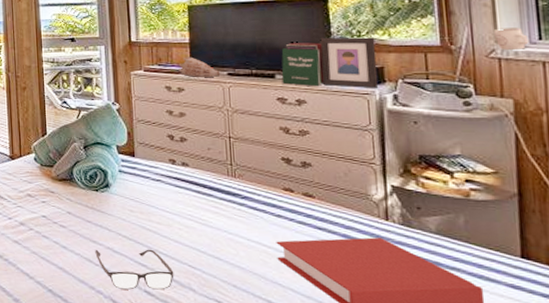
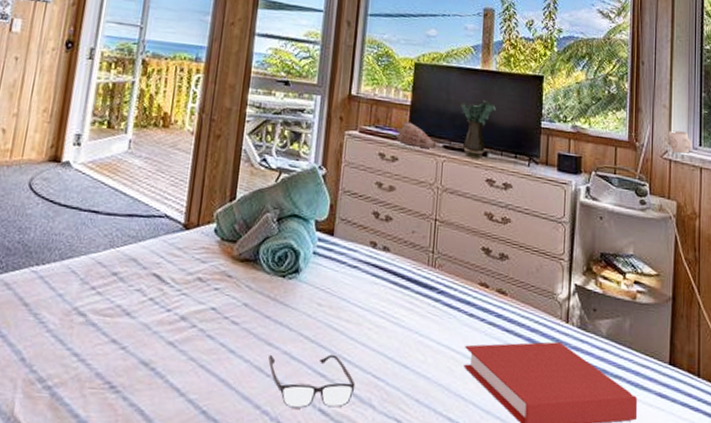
vase: none [240,27,278,81] -> present [460,99,496,159]
books: present [281,43,324,87] -> none [493,120,533,171]
picture frame: present [320,37,378,88] -> none [528,118,578,178]

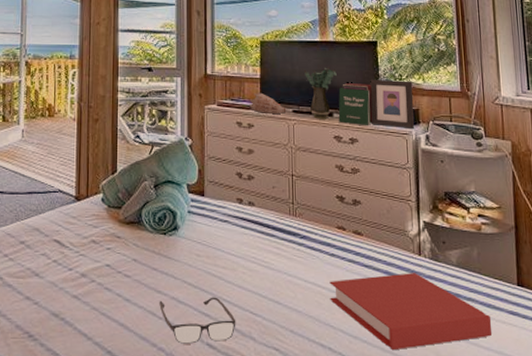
books: none [493,120,533,171] -> present [338,83,373,126]
picture frame: none [528,118,578,178] -> present [370,79,414,129]
mug: present [669,130,693,154] -> none [498,78,521,98]

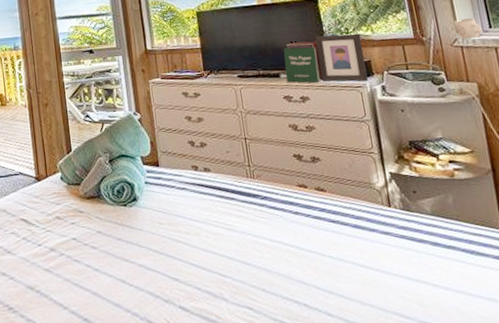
eyeglasses: present [159,297,236,344] -> none [128,261,207,308]
seashell: present [249,92,287,115] -> none [193,61,232,82]
vase: present [305,67,337,119] -> none [245,29,279,82]
book: present [329,273,493,351] -> none [296,225,480,303]
mug: none [498,78,521,98] -> present [455,18,483,39]

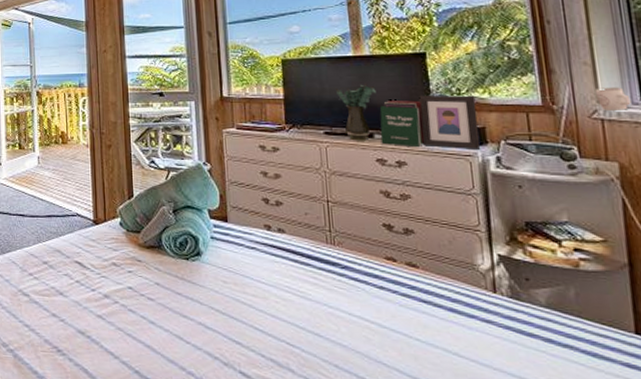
vase: none [245,29,279,82] -> present [336,84,376,141]

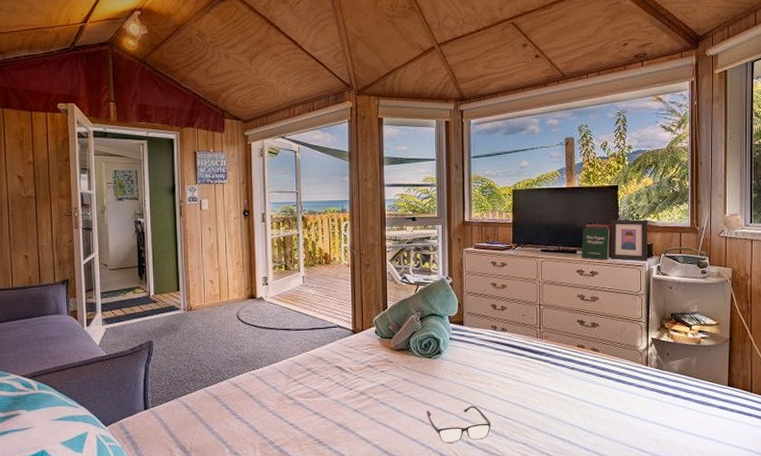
eyeglasses: none [186,324,271,371] -> present [427,405,491,443]
vase: present [336,84,376,141] -> none [552,210,581,256]

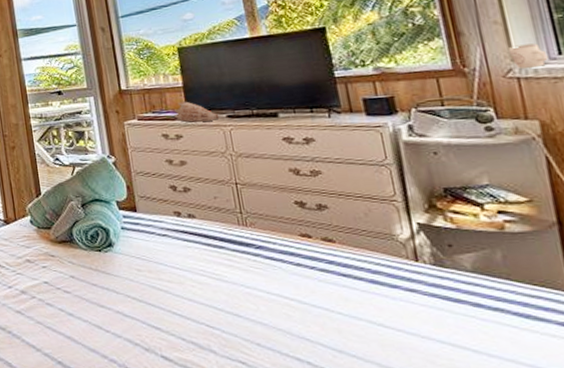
eyeglasses: present [427,405,491,443] -> none [104,310,192,356]
seashell: none [503,235,536,254] -> present [174,101,220,123]
books: present [581,224,612,261] -> none [282,77,331,123]
picture frame: present [610,219,648,261] -> none [322,65,390,121]

